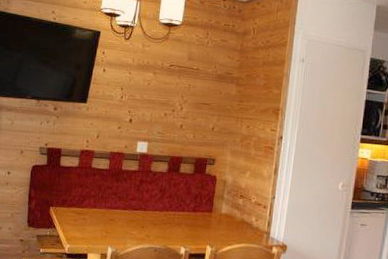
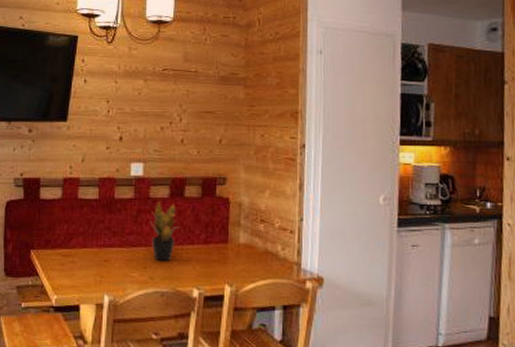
potted plant: none [149,174,174,224] -> present [150,200,179,262]

